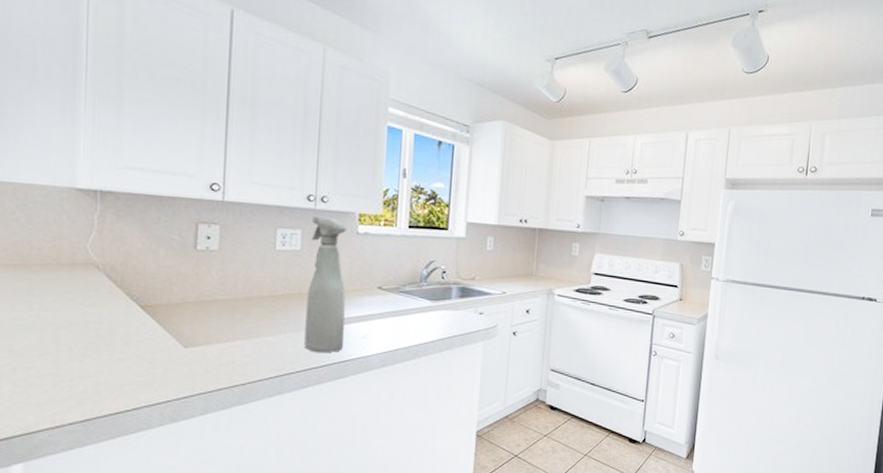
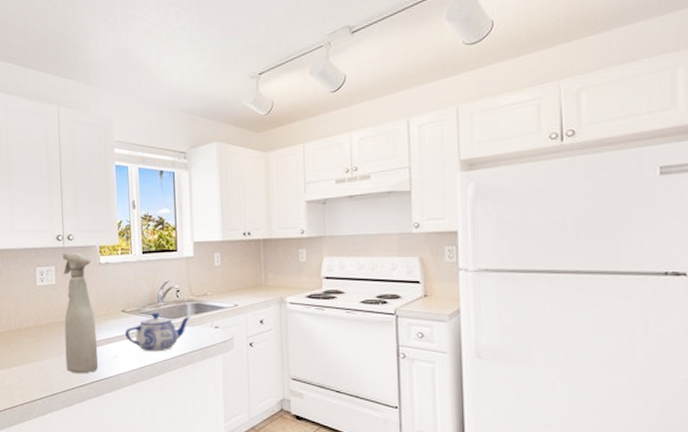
teapot: none [379,292,456,335] -> present [125,312,191,352]

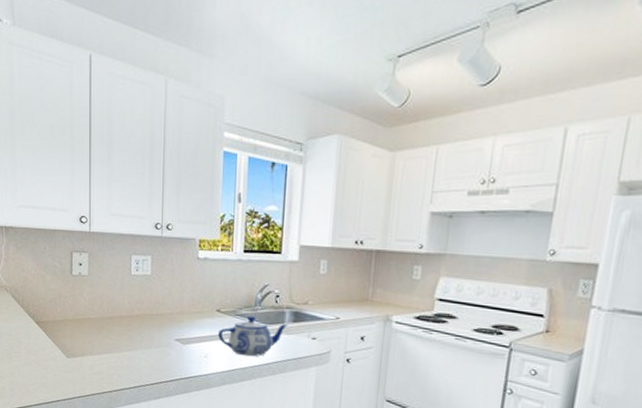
spray bottle: present [62,252,99,374] -> none [156,243,190,370]

